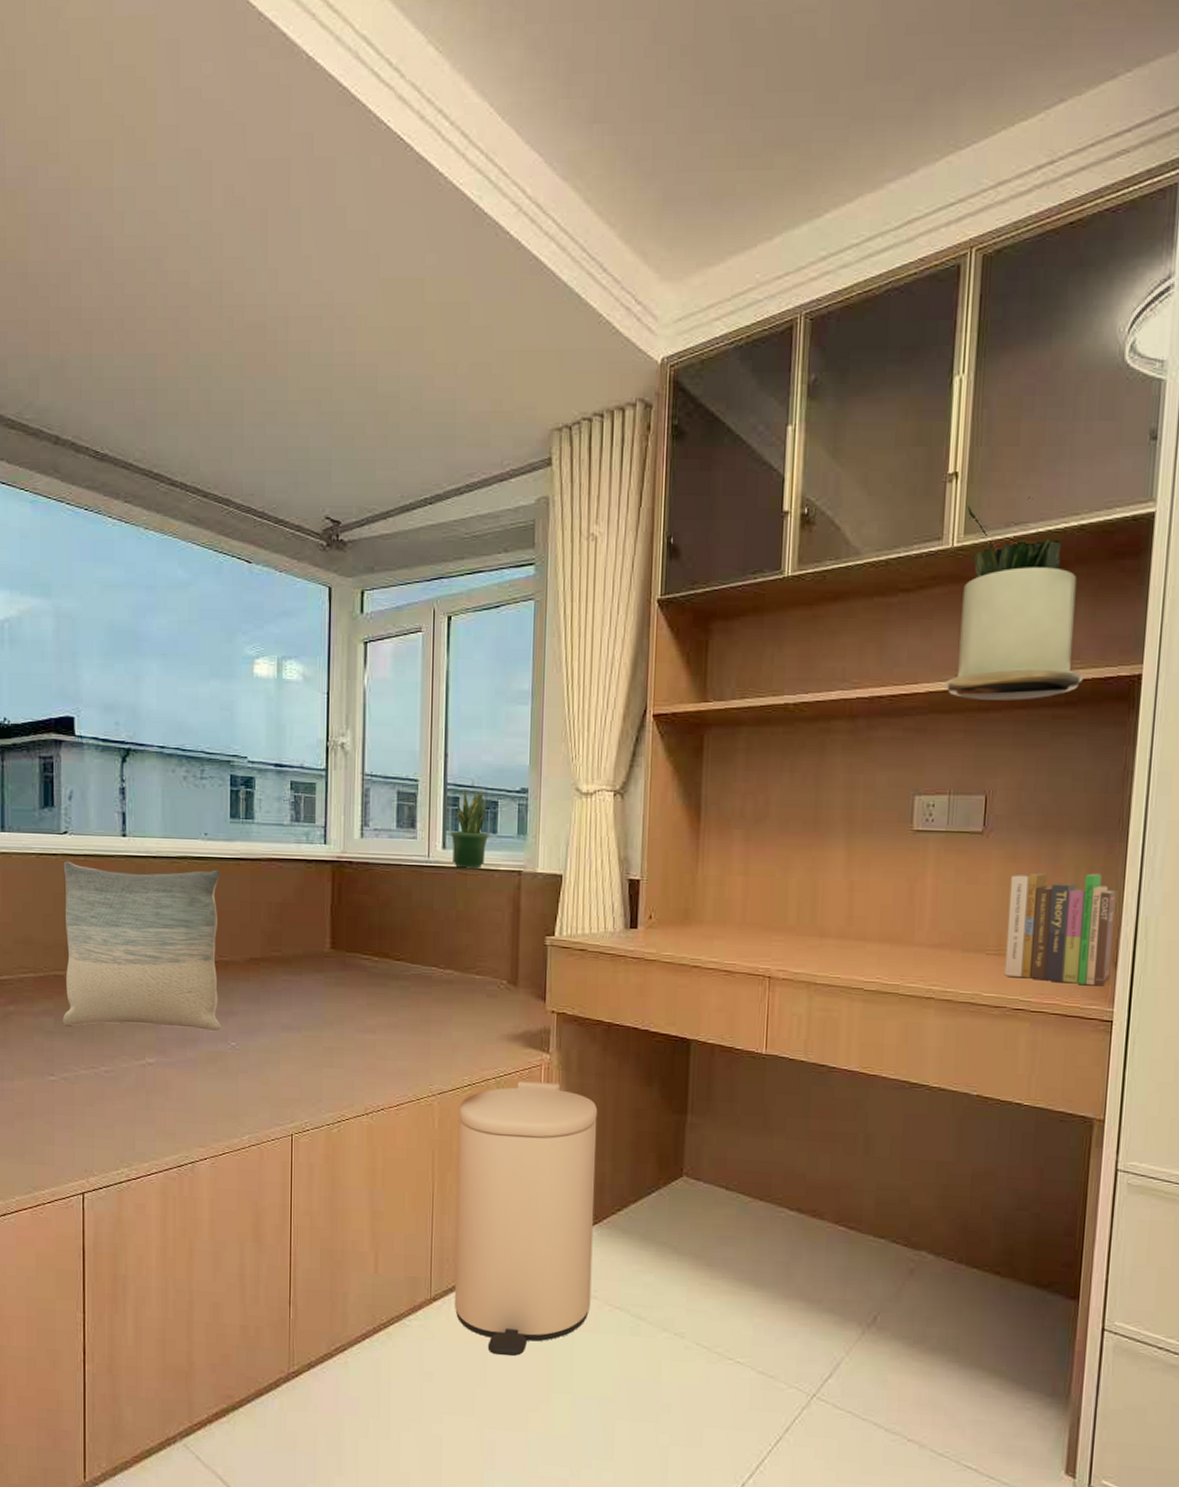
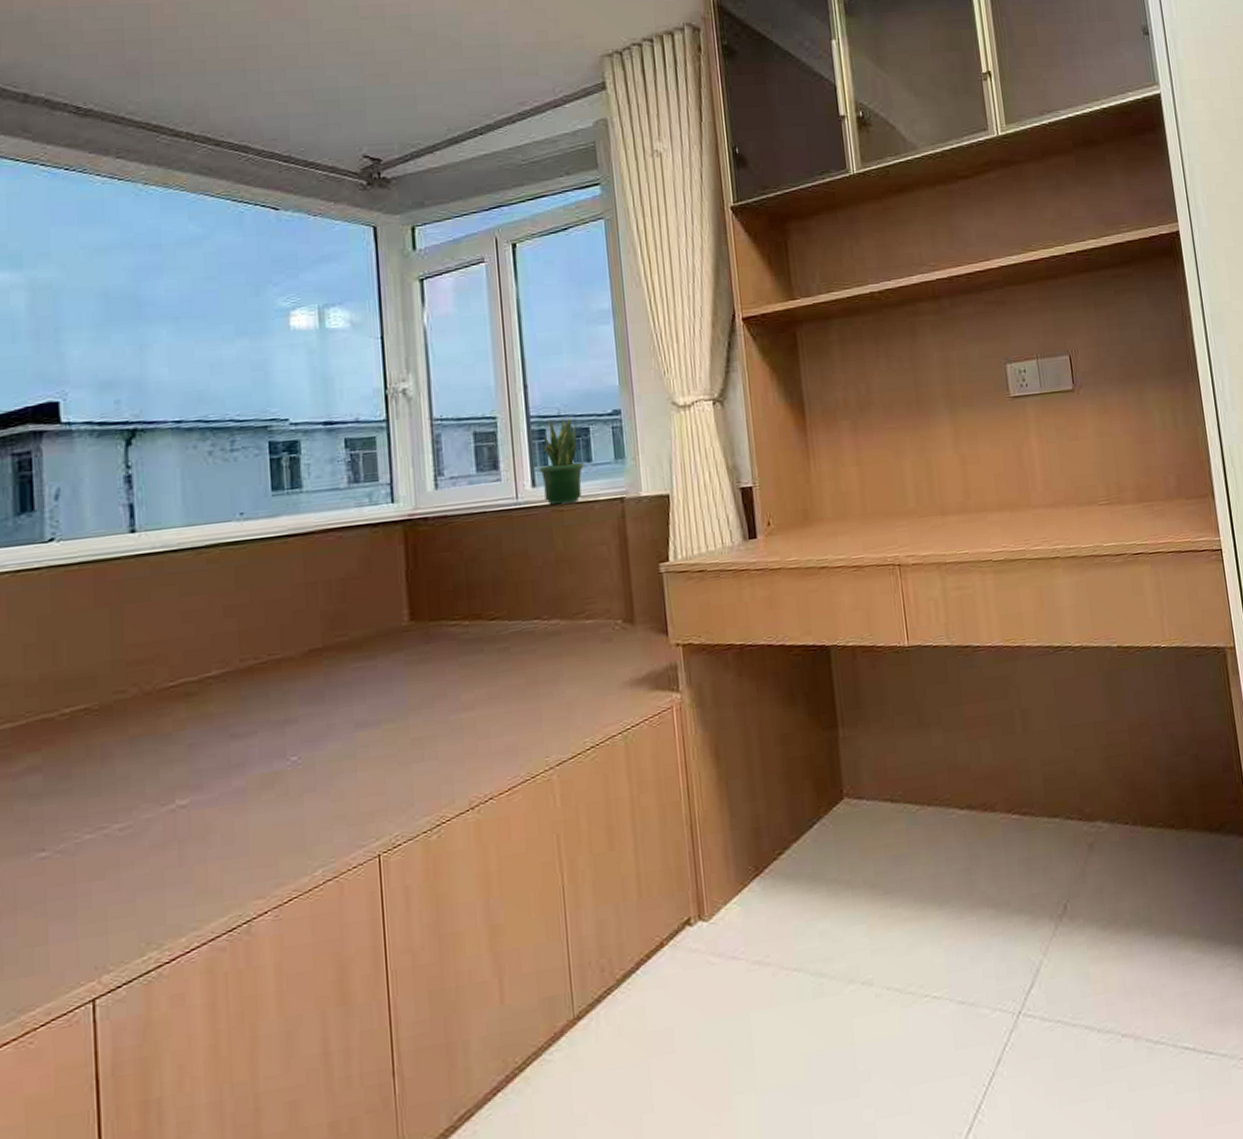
pillow: present [63,861,221,1031] -> none [49,552,276,781]
pedal bin: present [454,1081,598,1357] -> none [583,723,764,1068]
planter: present [945,497,1084,701] -> none [1004,88,1132,269]
books: present [1004,873,1117,986] -> none [1106,412,1211,523]

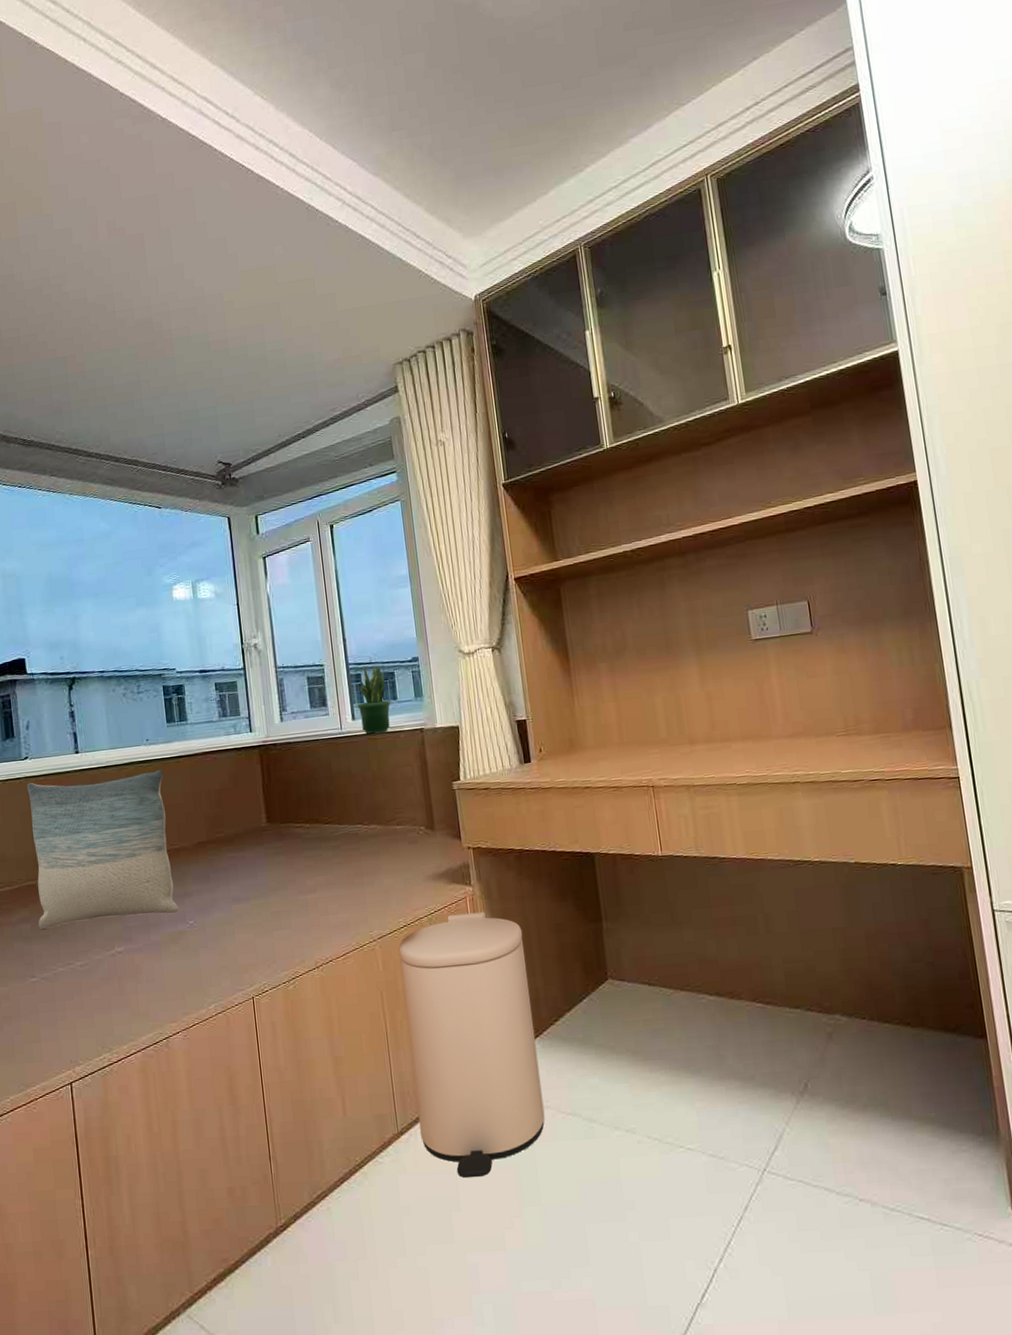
pillow: none [49,552,276,781] -> present [26,769,179,929]
pedal bin: none [583,723,764,1068] -> present [398,911,545,1179]

